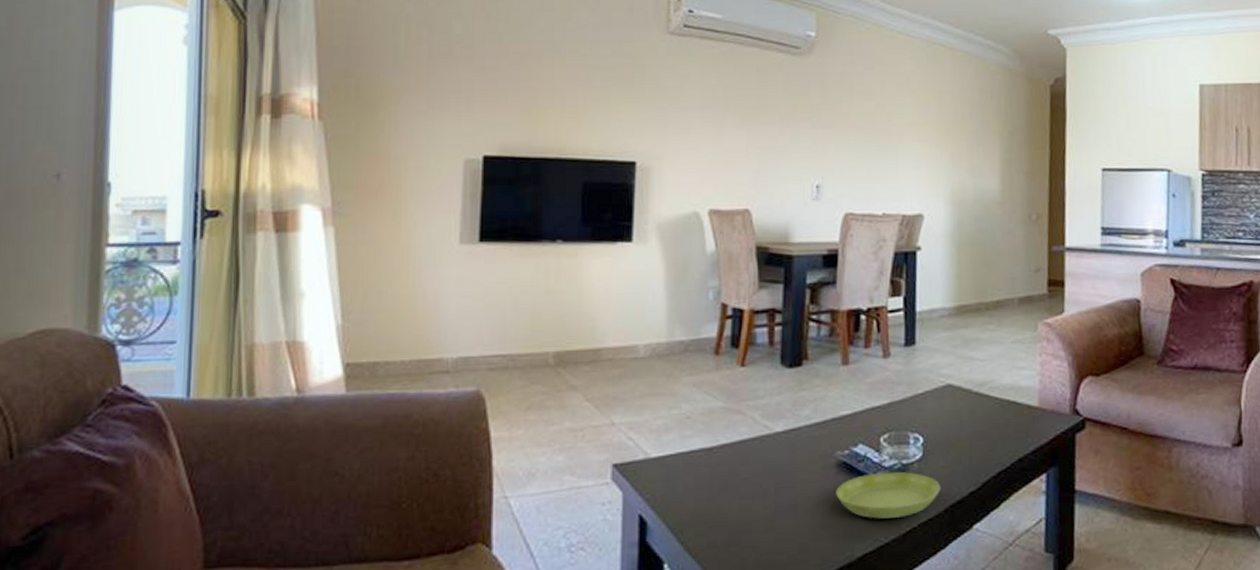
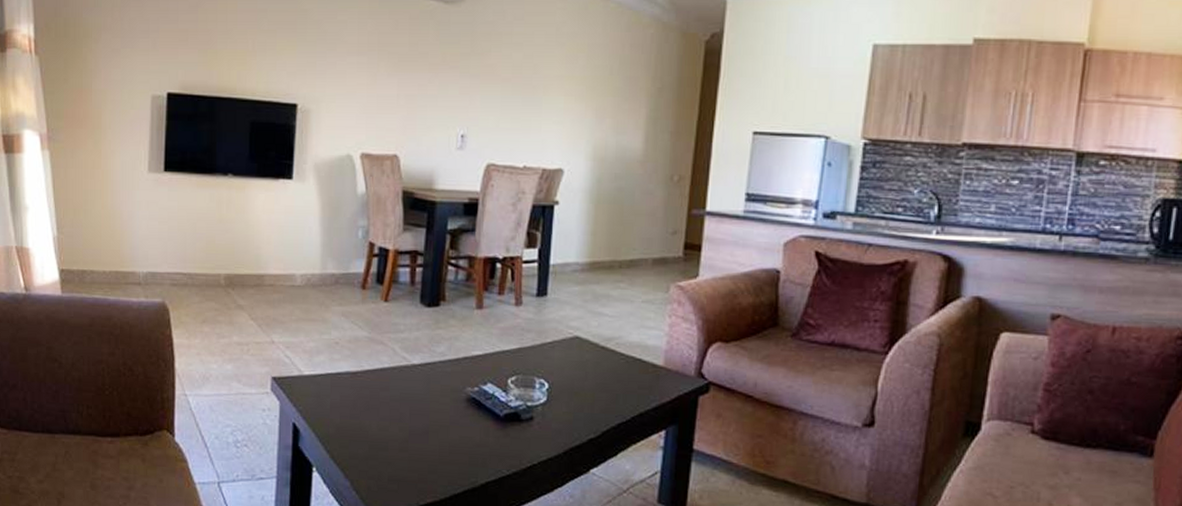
saucer: present [836,471,941,519] -> none [464,411,562,454]

